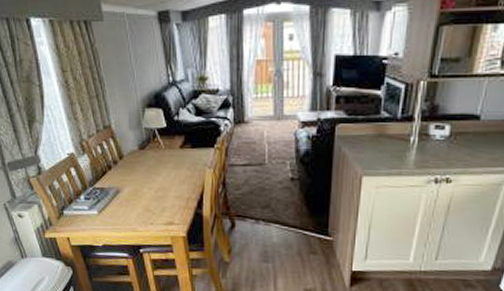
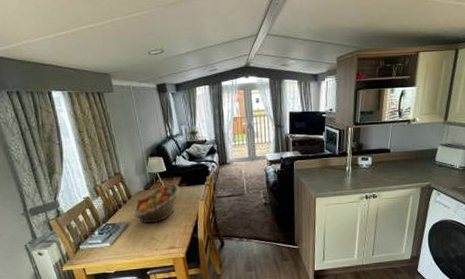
fruit basket: none [125,144,183,192] -> present [133,183,181,224]

